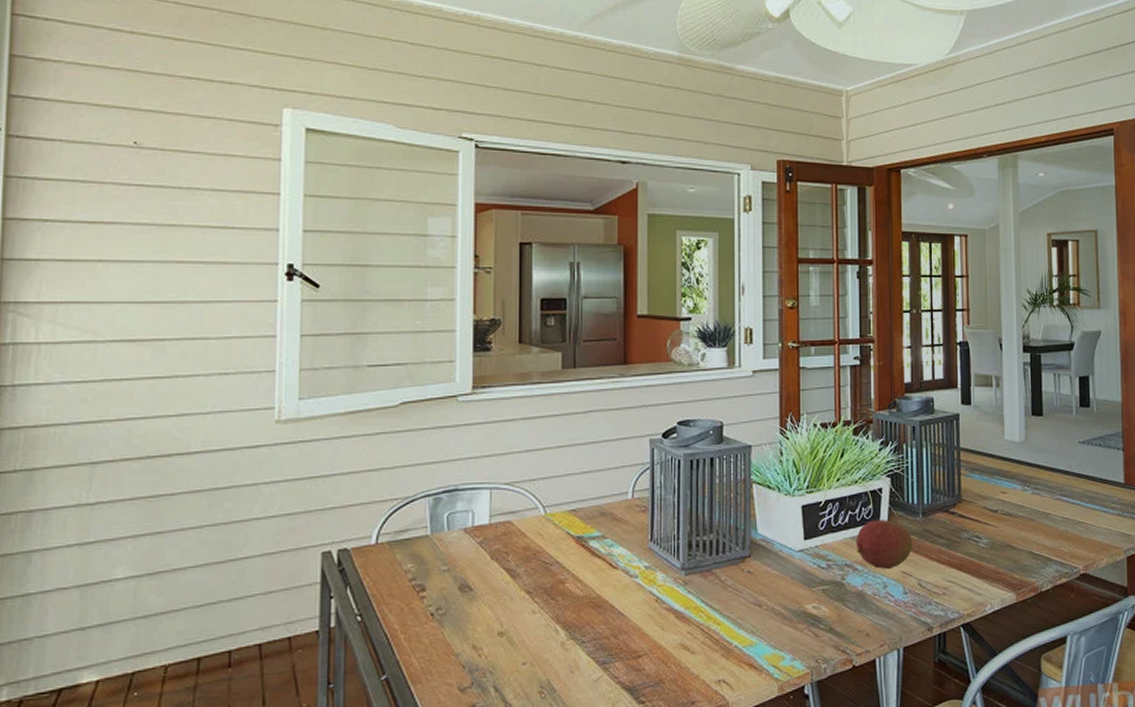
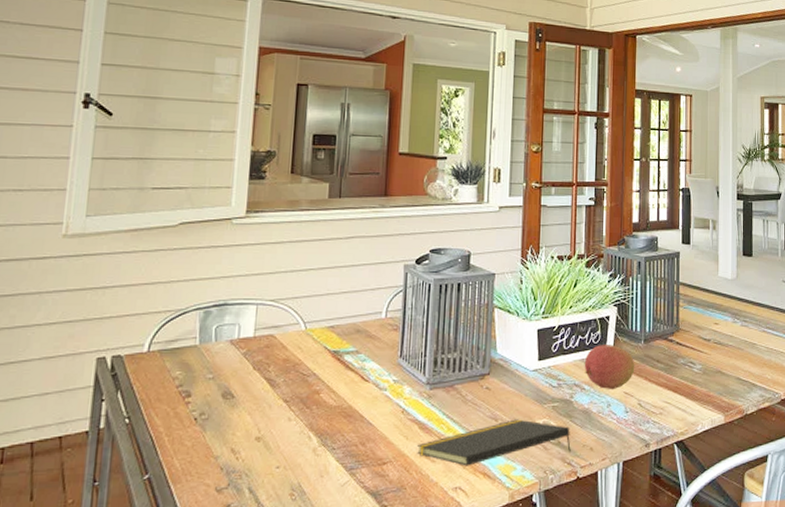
notepad: none [675,604,845,658] -> present [417,419,571,467]

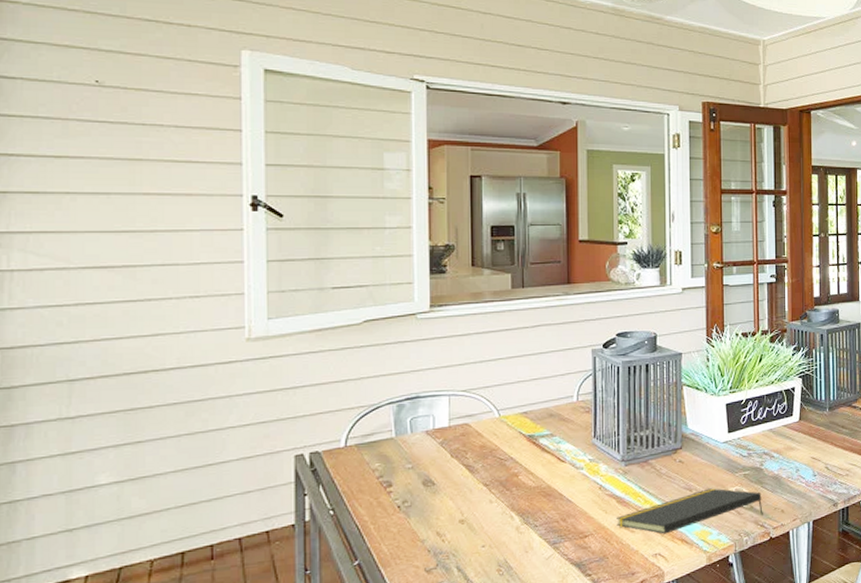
fruit: present [584,345,635,390] -> none [772,414,821,457]

